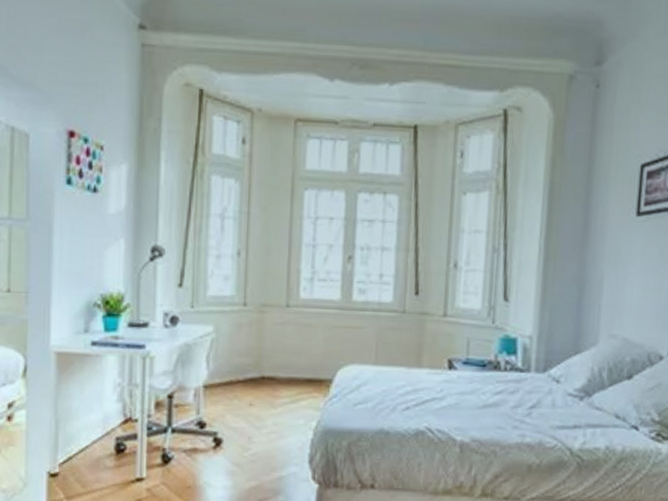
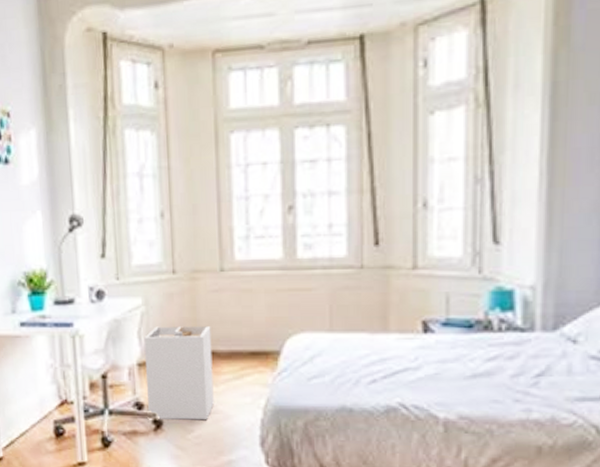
laundry hamper: none [209,352,274,440] -> present [143,326,214,421]

